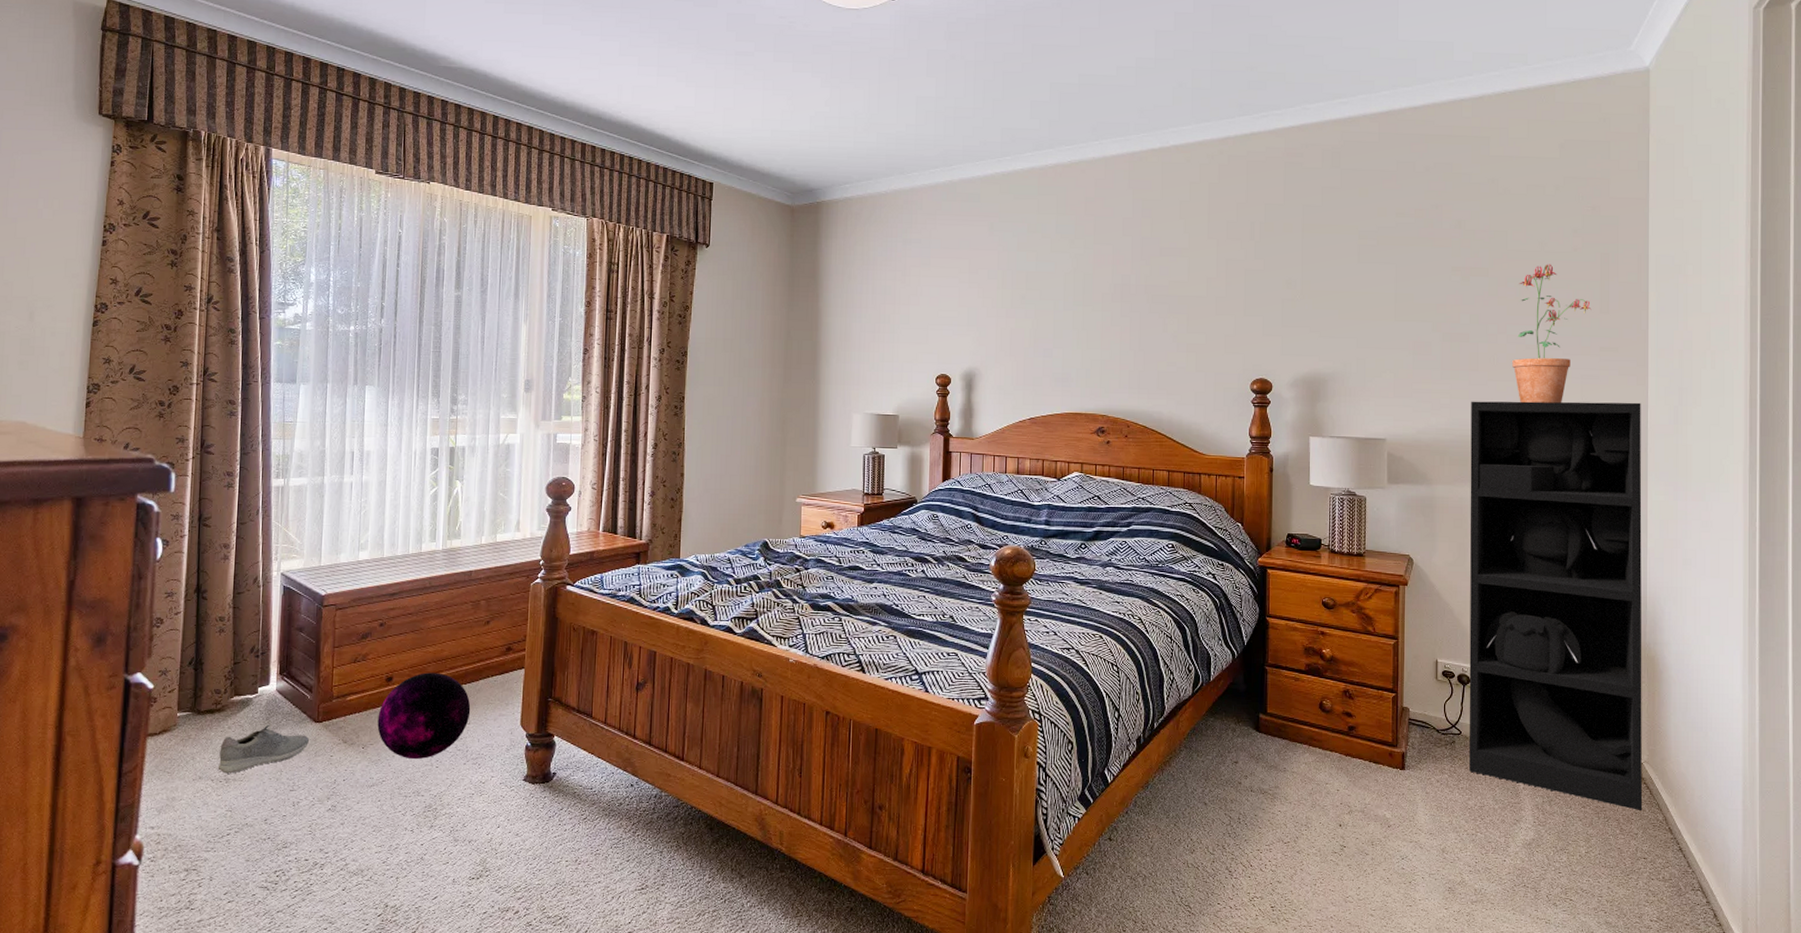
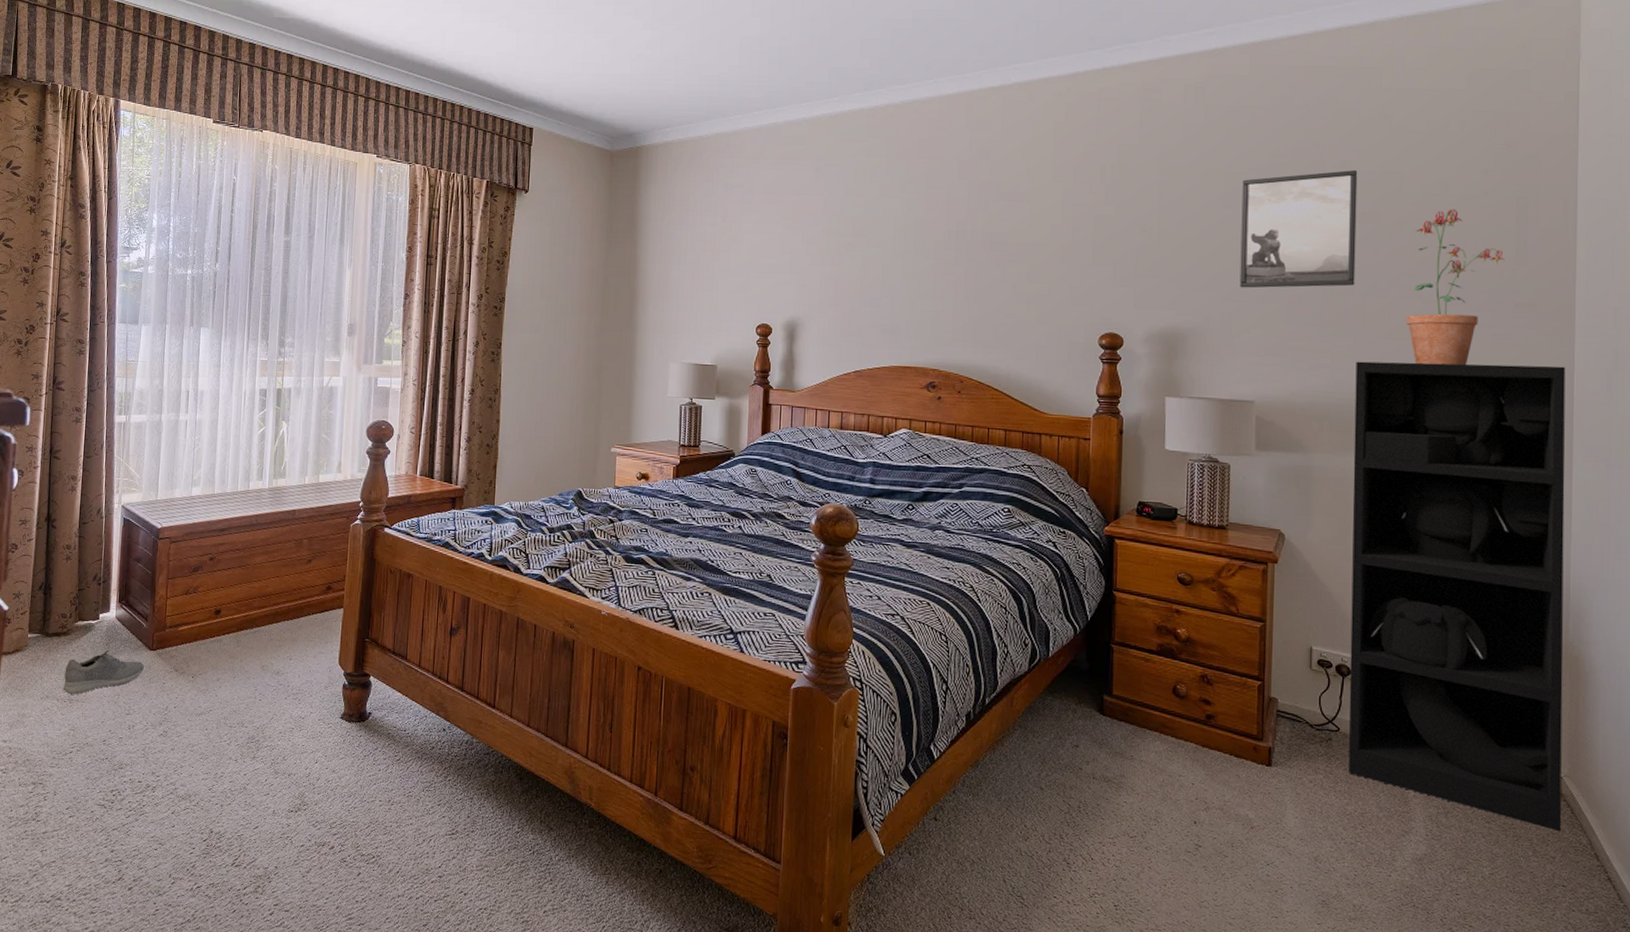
ball: present [377,672,471,759] -> none [206,607,293,691]
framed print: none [1372,229,1470,336] -> present [1239,170,1358,288]

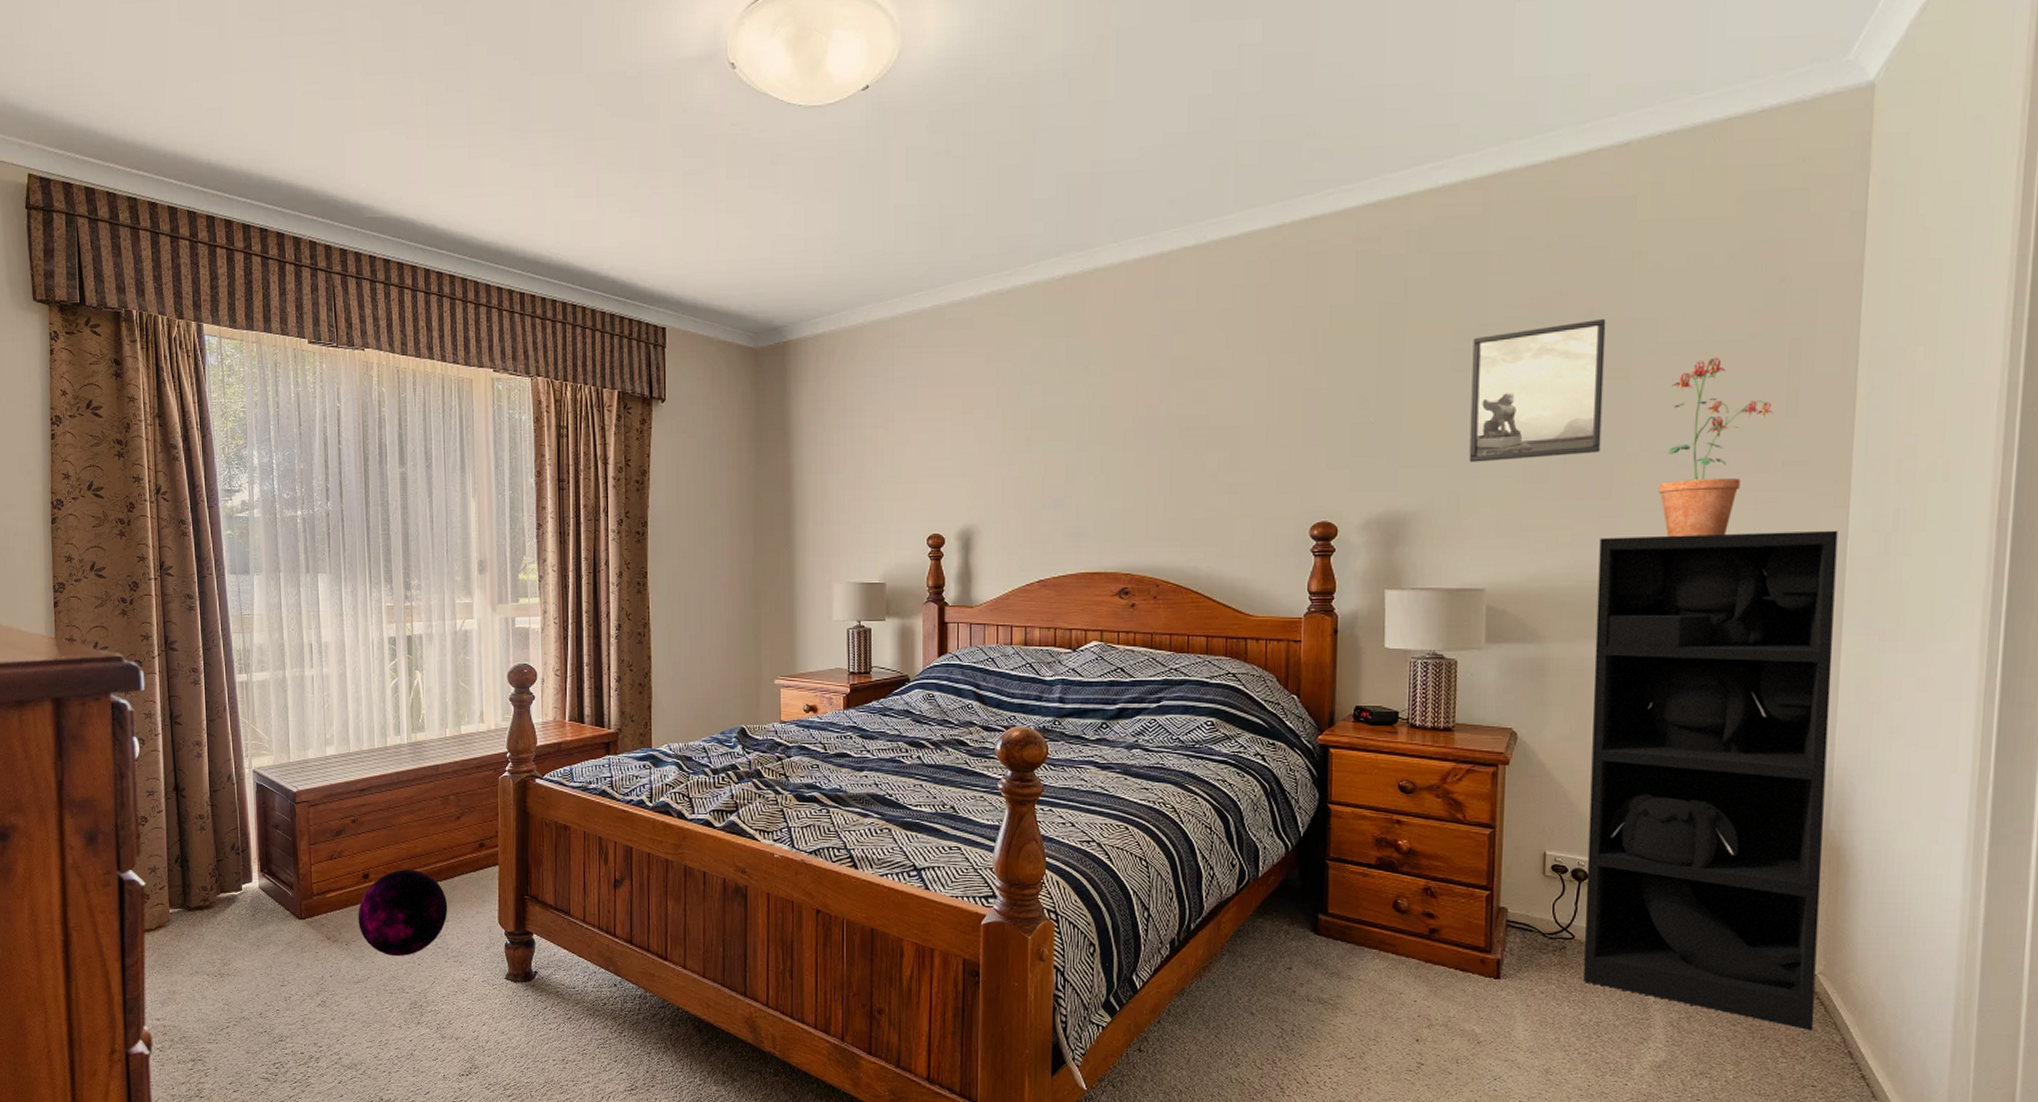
shoe: present [62,649,144,695] -> none [212,921,294,969]
ball: none [206,607,293,691] -> present [358,869,448,956]

